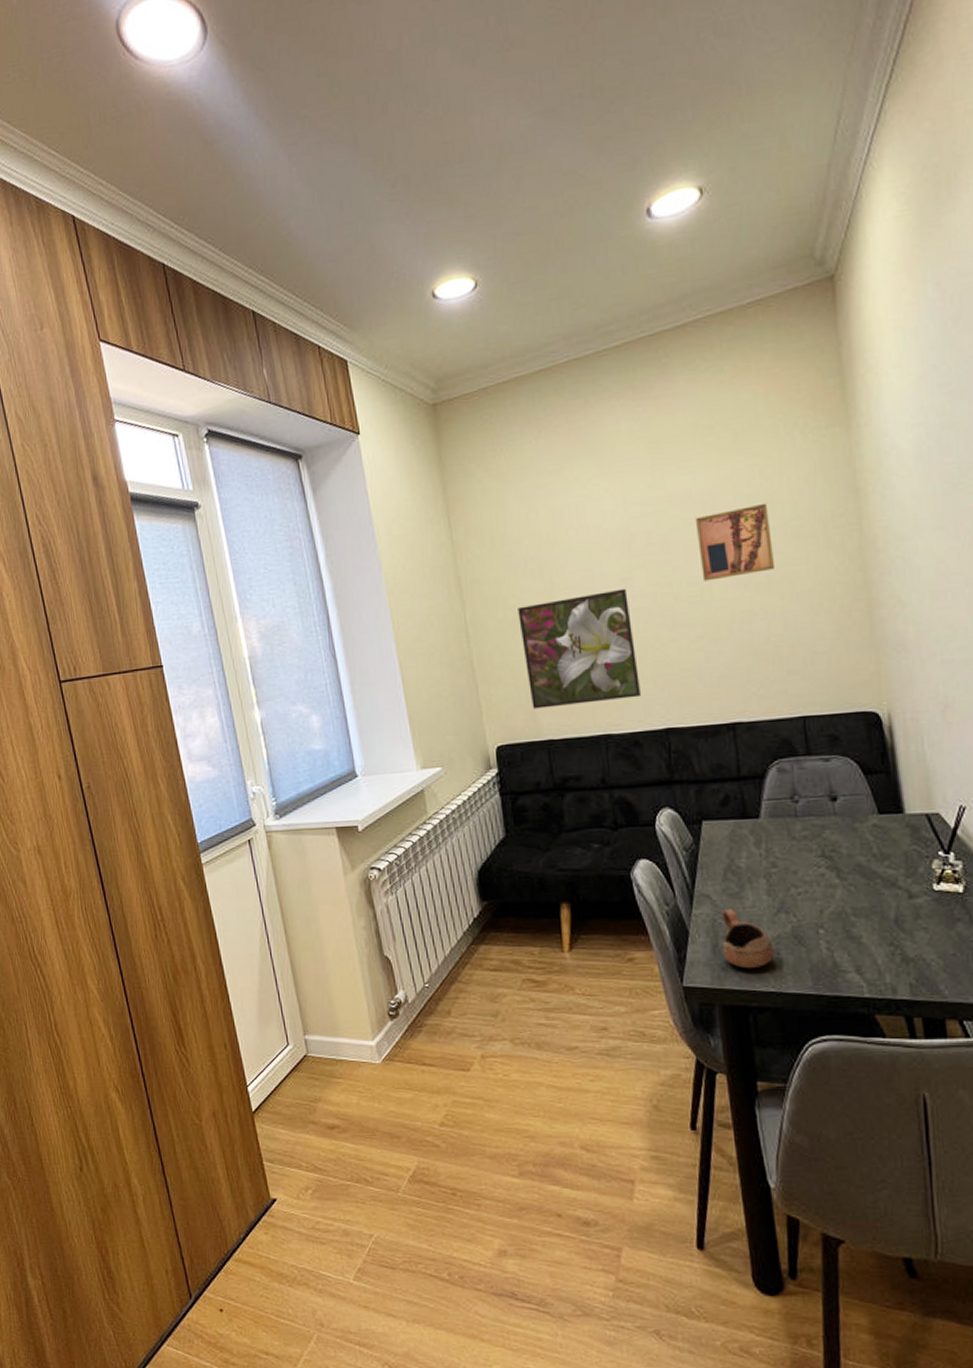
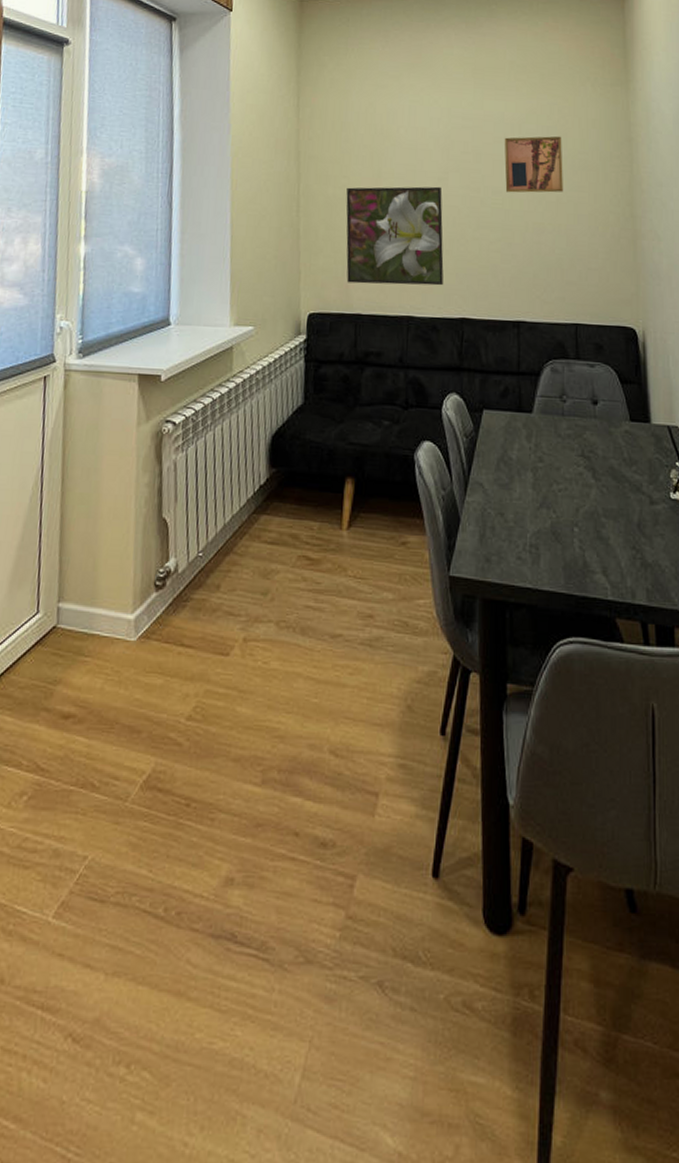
cup: present [722,908,775,969] -> none [489,499,535,563]

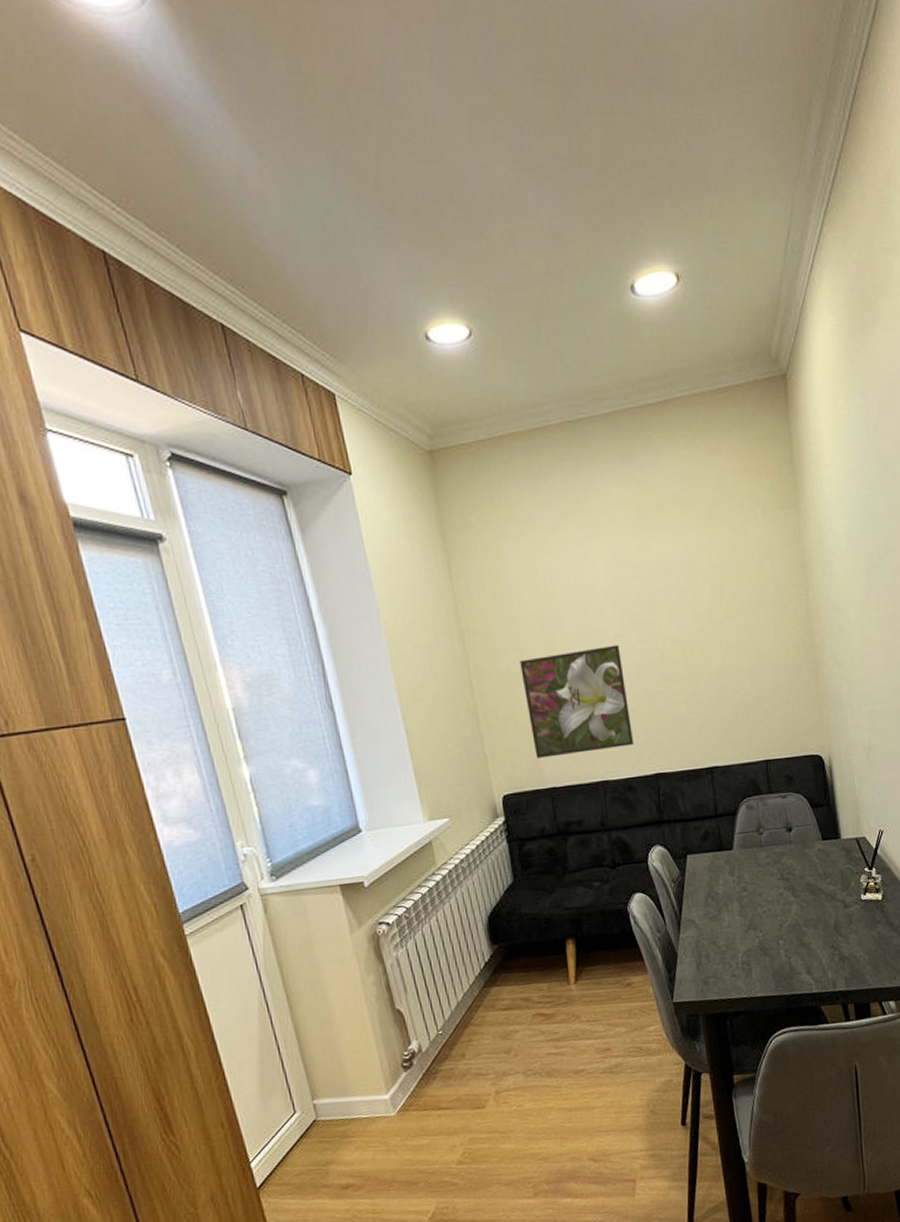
wall art: present [504,136,563,193] -> none [677,572,742,640]

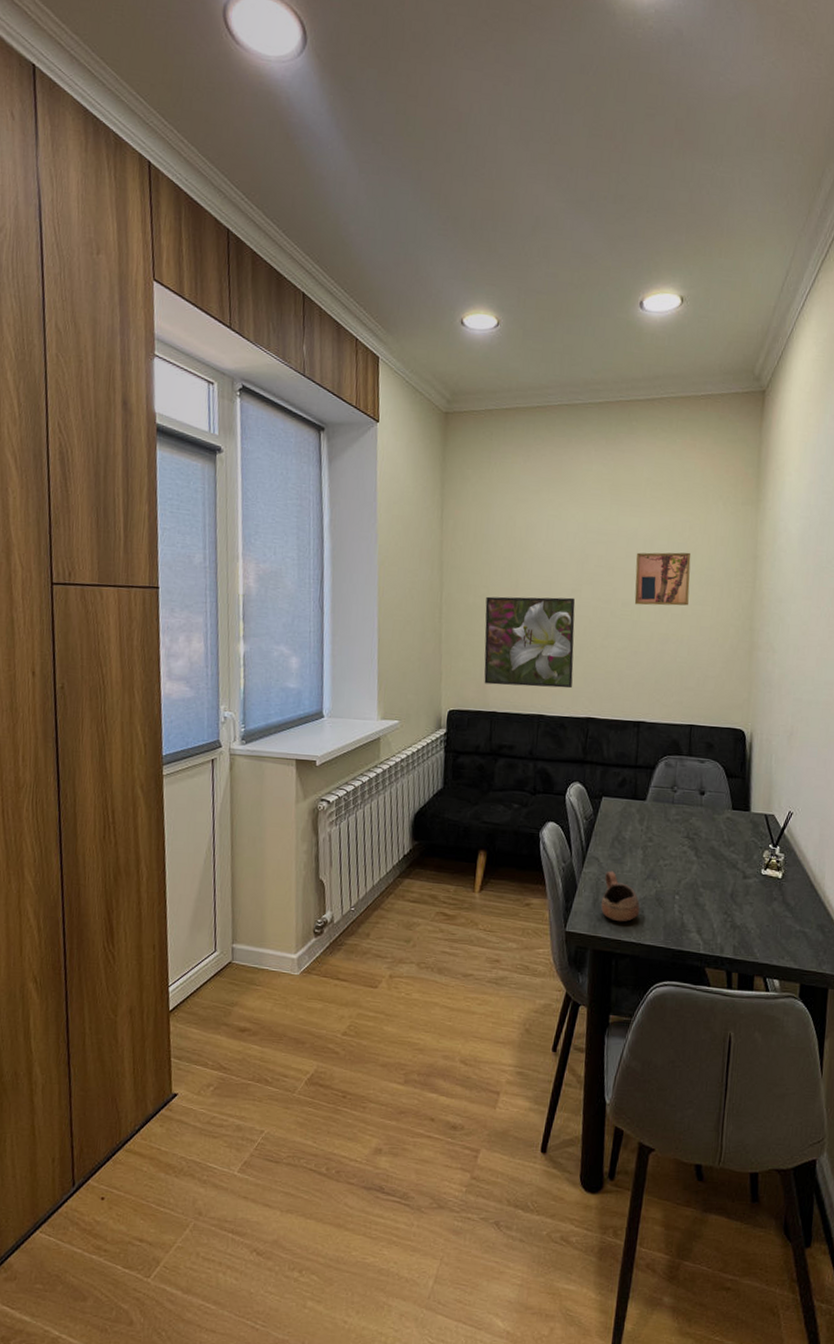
wall art: none [677,572,742,640] -> present [634,552,691,606]
cup: none [704,930,746,981] -> present [601,871,640,922]

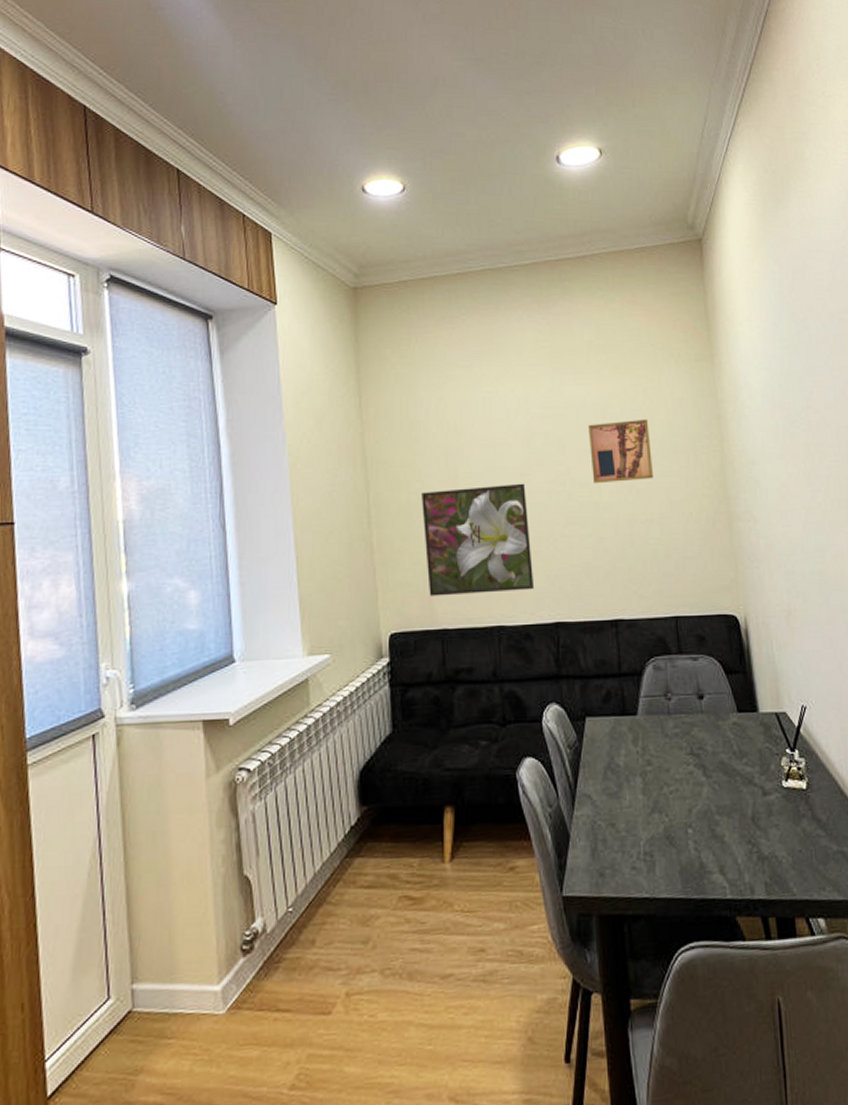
cup: present [601,871,640,922] -> none [601,809,649,874]

